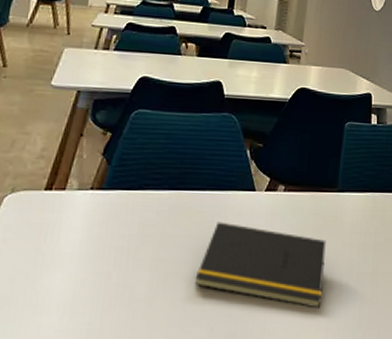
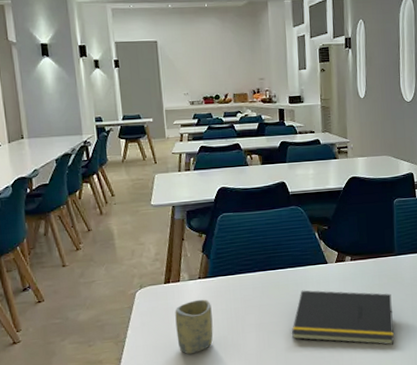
cup: none [44,217,100,290] -> present [175,299,214,354]

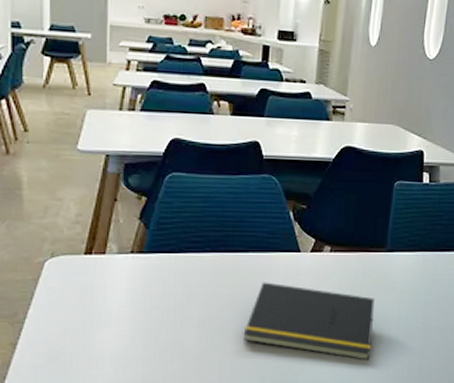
cup: present [175,299,214,354] -> none [94,279,144,346]

